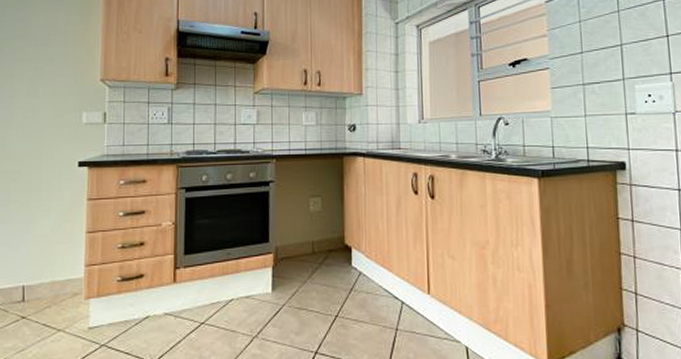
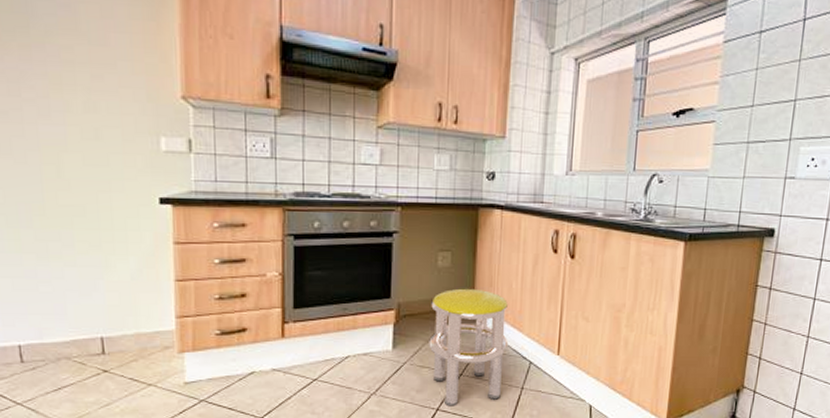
stool: none [305,230,379,349] -> present [429,288,509,406]

